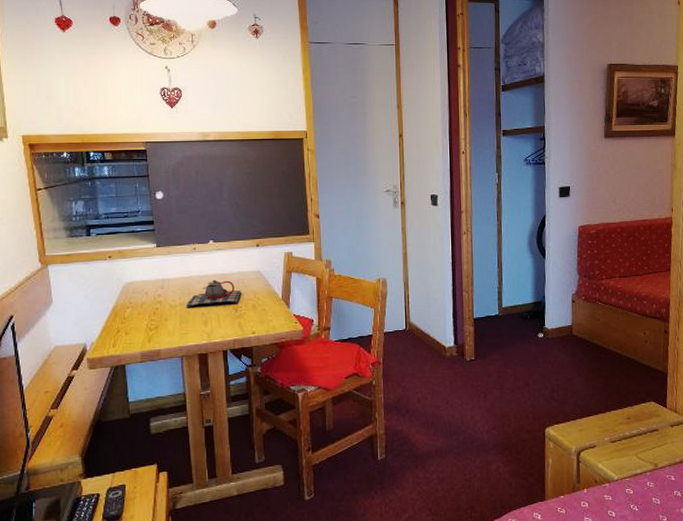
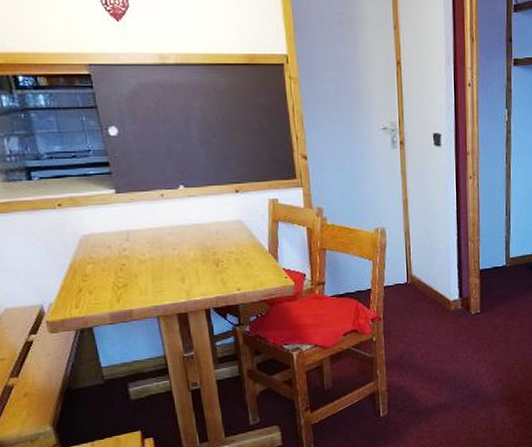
teapot: present [187,279,242,307] -> none [158,230,222,262]

